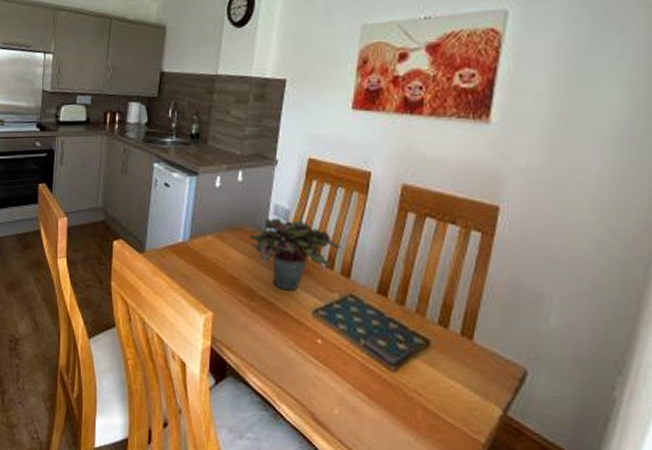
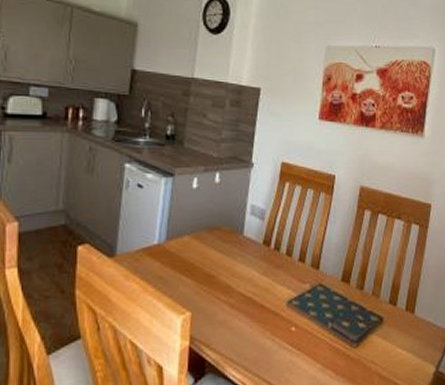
potted plant: present [248,217,343,291] -> none [226,217,313,285]

